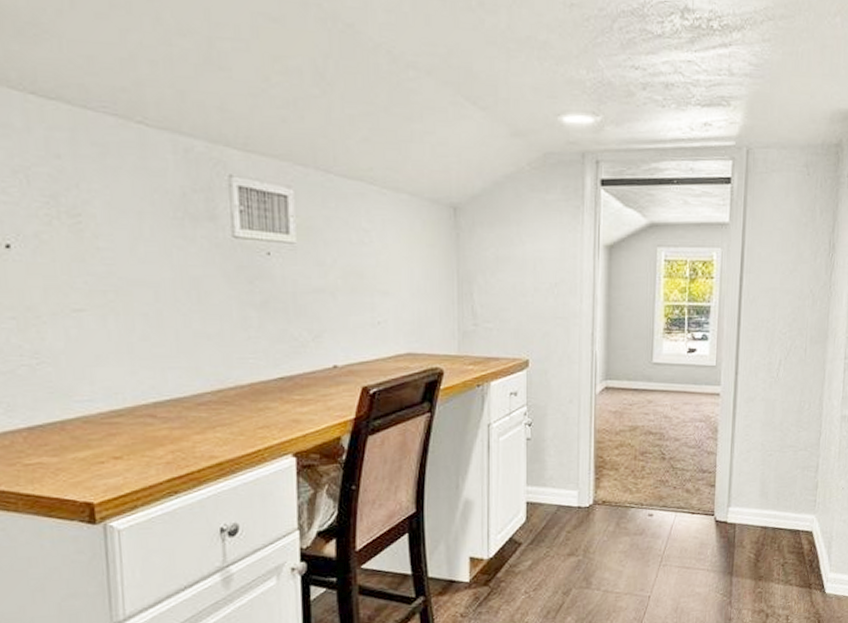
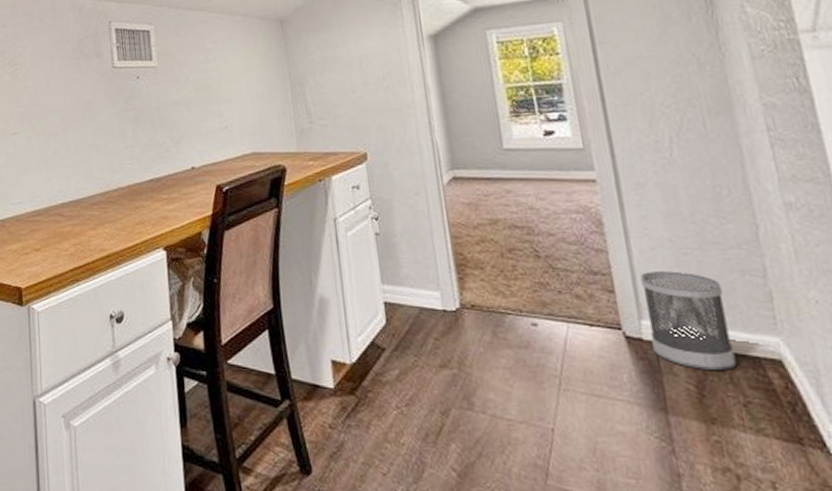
wastebasket: none [733,468,788,542] -> present [640,271,737,370]

